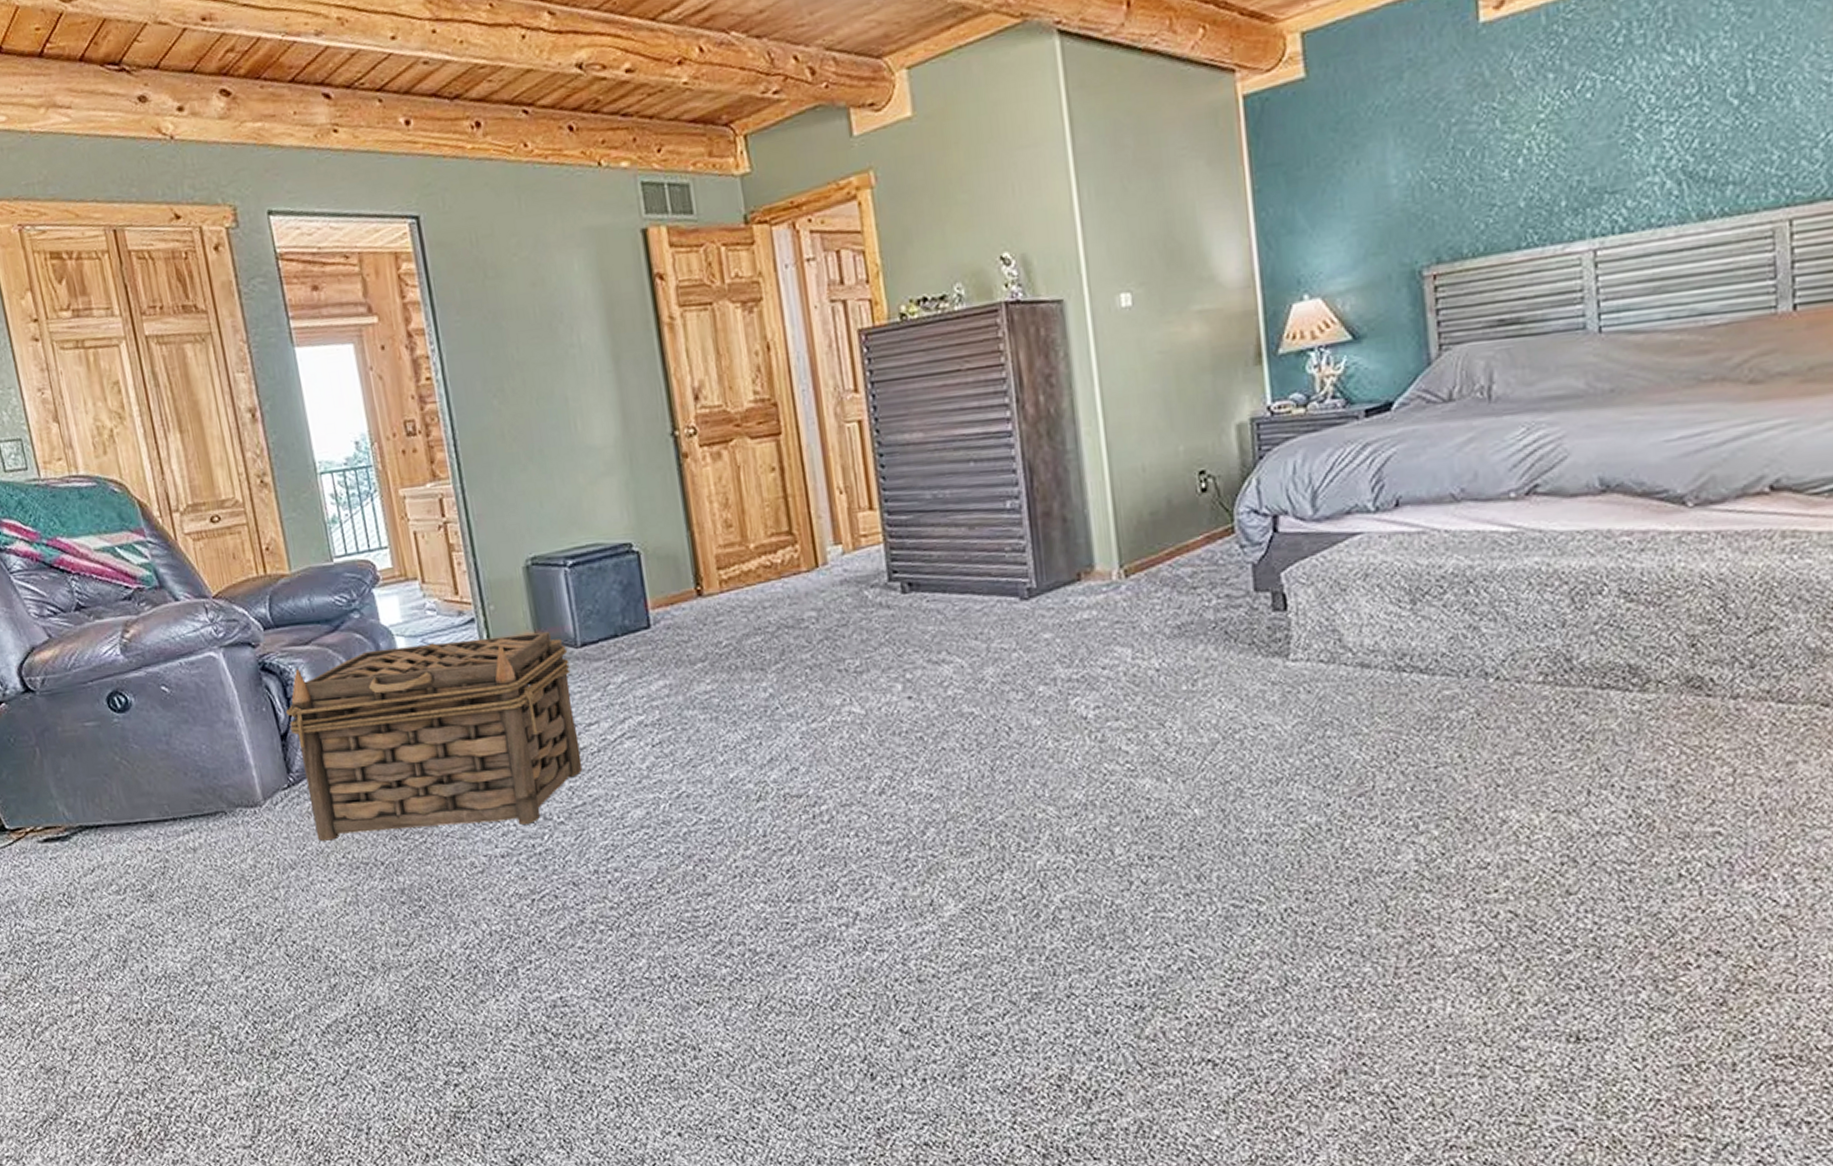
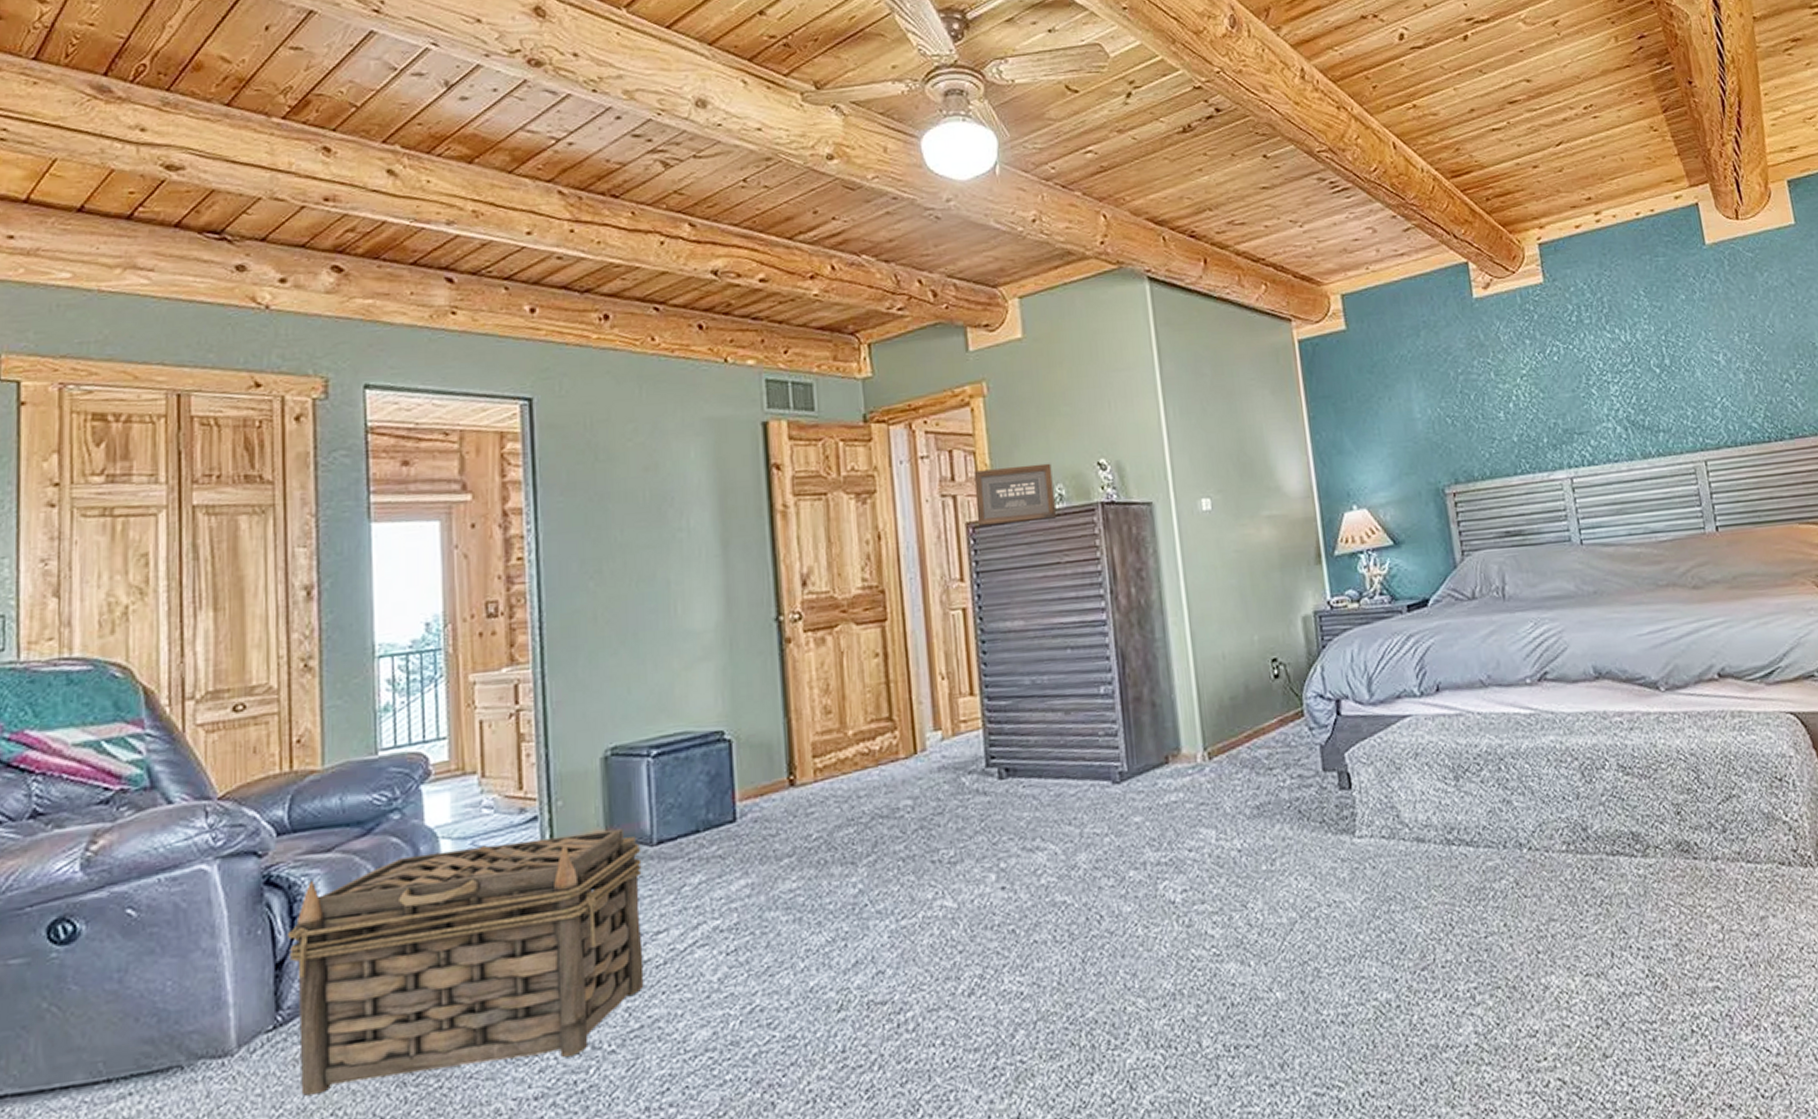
picture frame: none [863,259,955,334] -> present [973,463,1056,527]

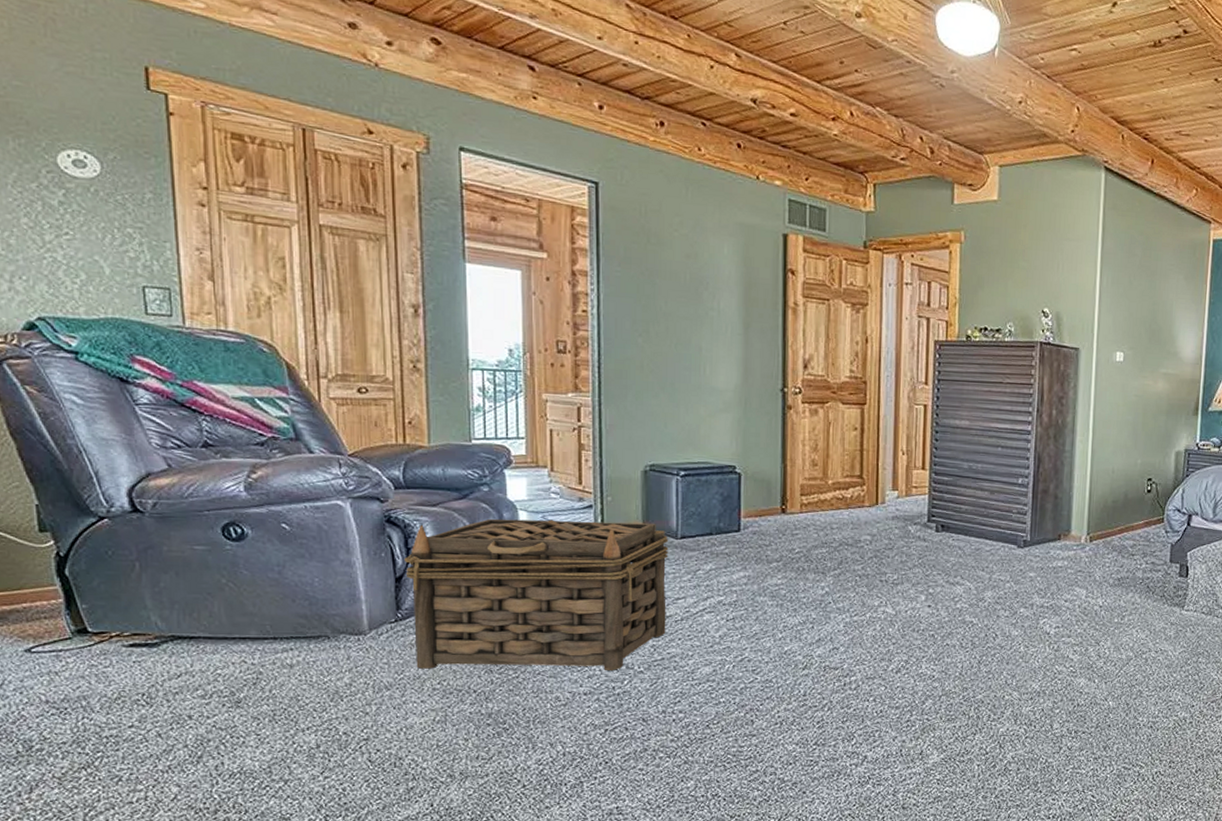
picture frame: present [973,463,1056,527] -> none [943,301,1006,348]

